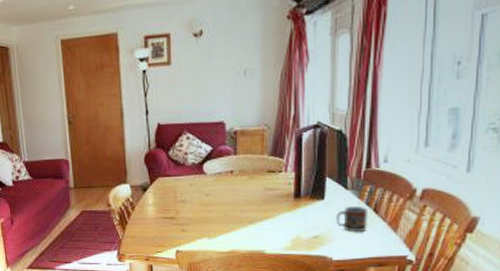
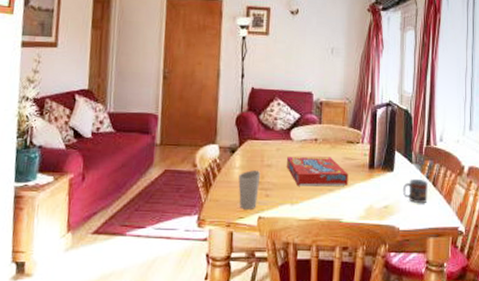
cup: none [153,207,175,244] -> present [238,170,261,209]
snack box: none [201,188,271,220] -> present [287,156,348,187]

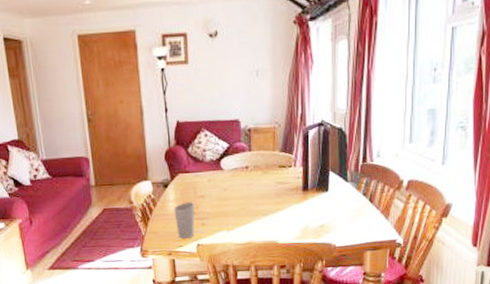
snack box: present [287,156,348,187] -> none [220,183,282,213]
cup: present [402,178,429,204] -> none [338,196,365,221]

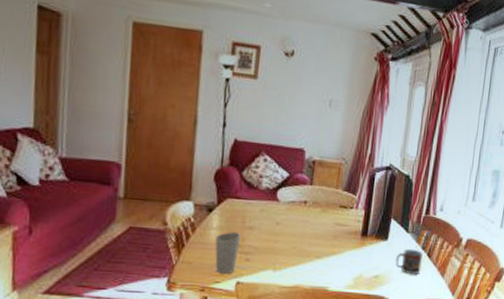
cup: none [338,196,365,221] -> present [395,248,423,275]

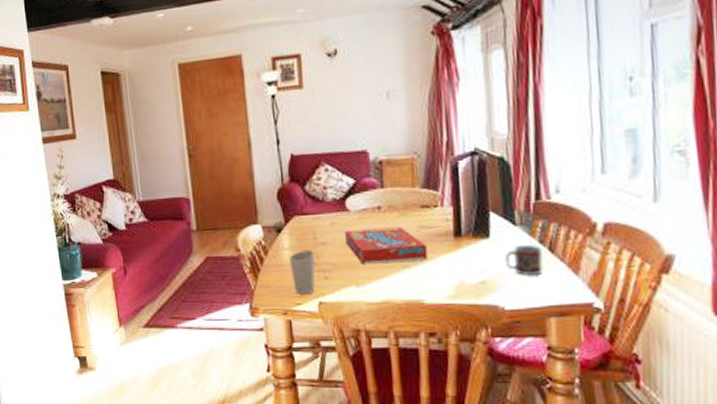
snack box: none [271,219,339,253] -> present [345,227,428,265]

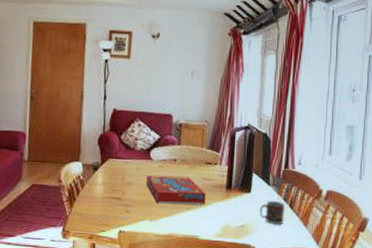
cup: present [289,250,316,295] -> none [100,187,122,224]

